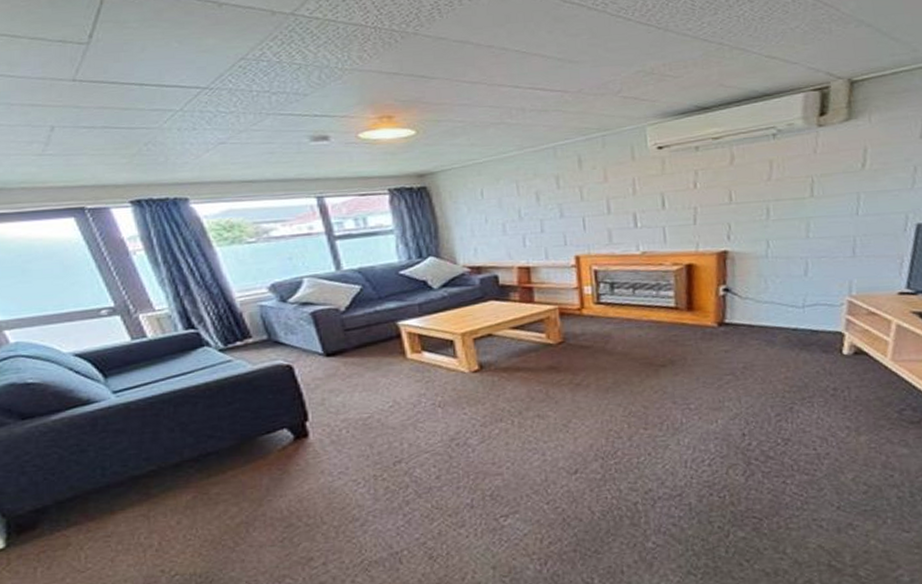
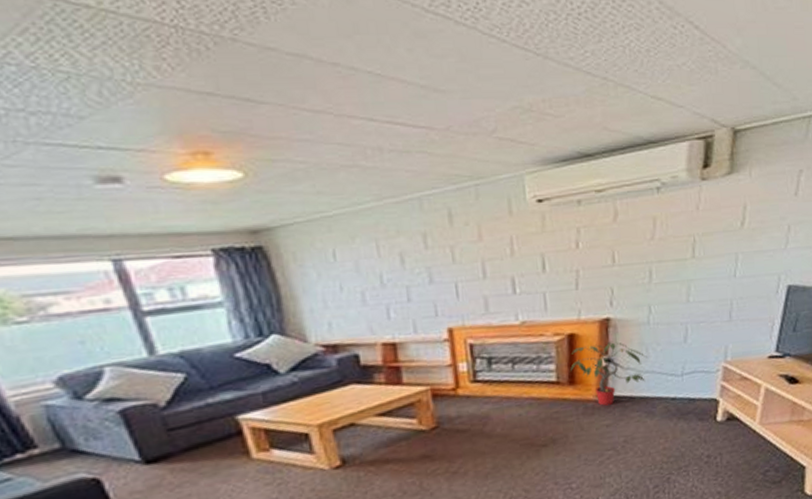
potted plant: none [689,272,766,332] -> present [570,341,647,406]

